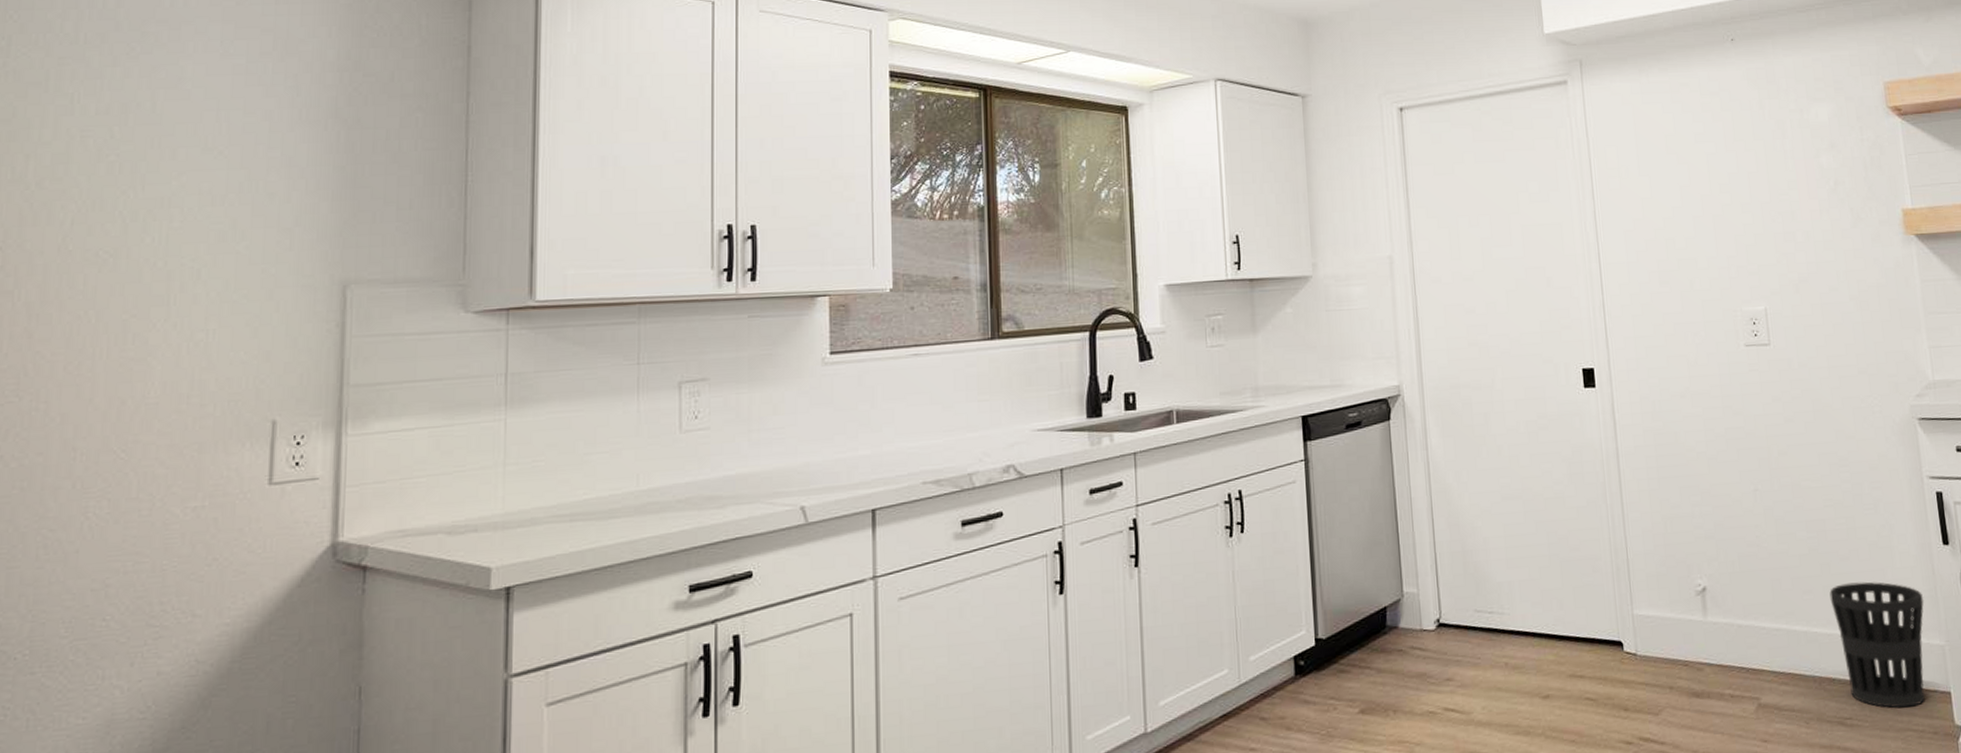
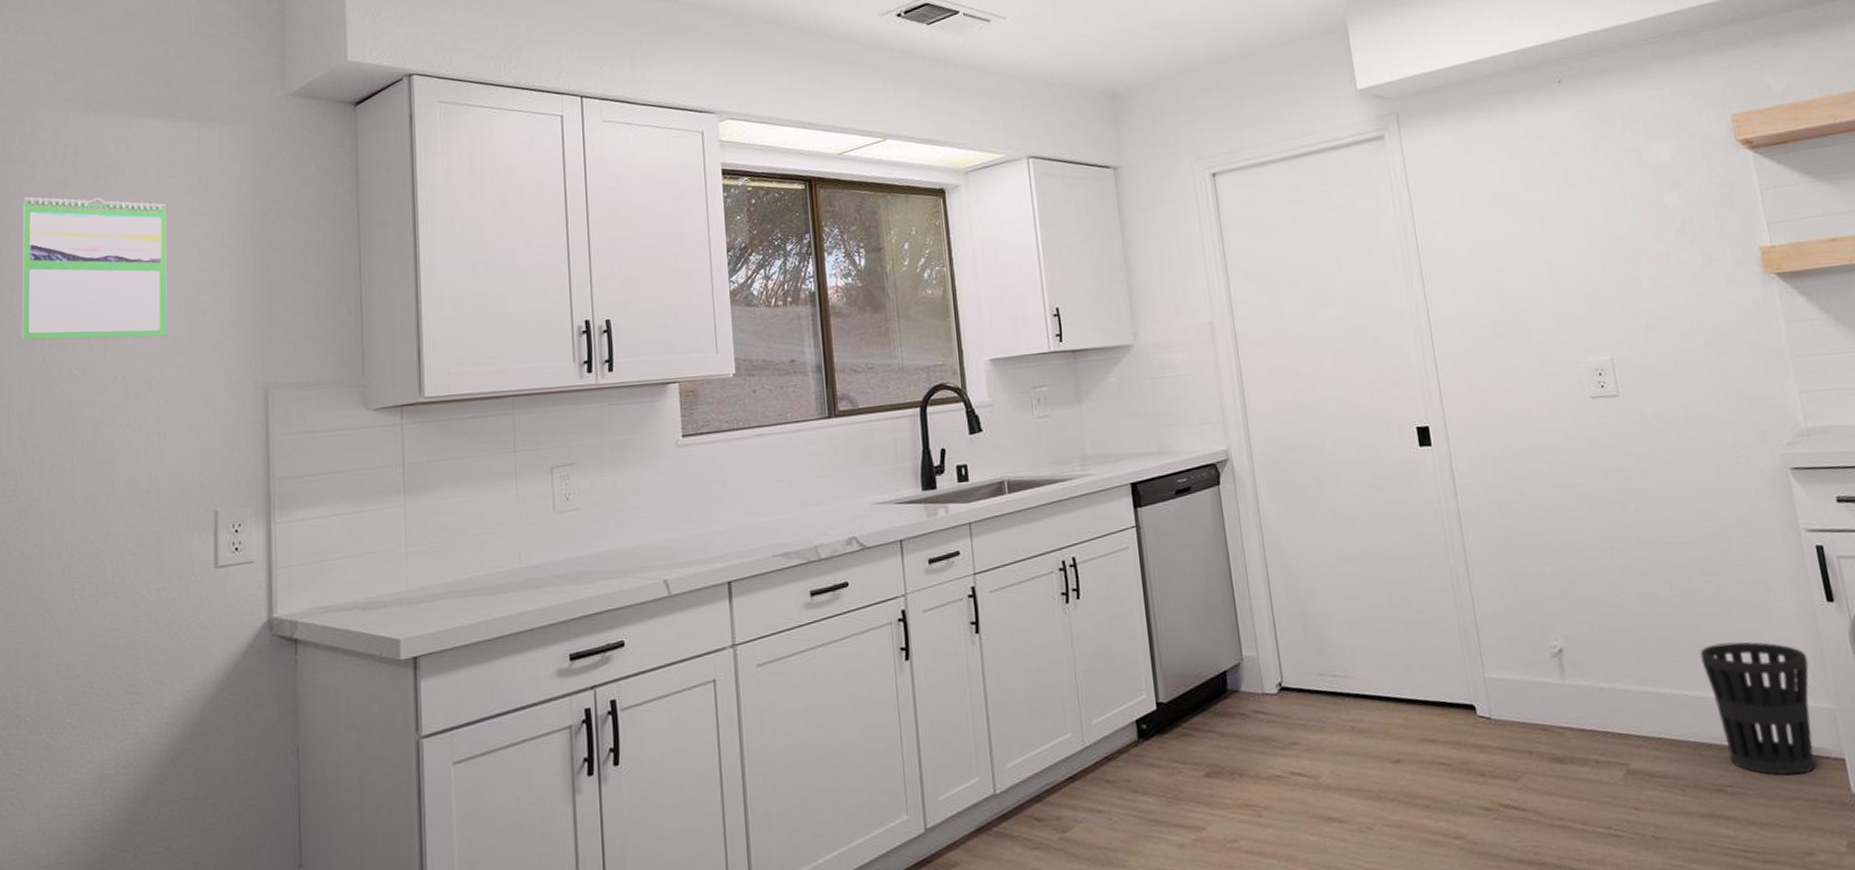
calendar: none [36,51,232,221] -> present [22,197,167,341]

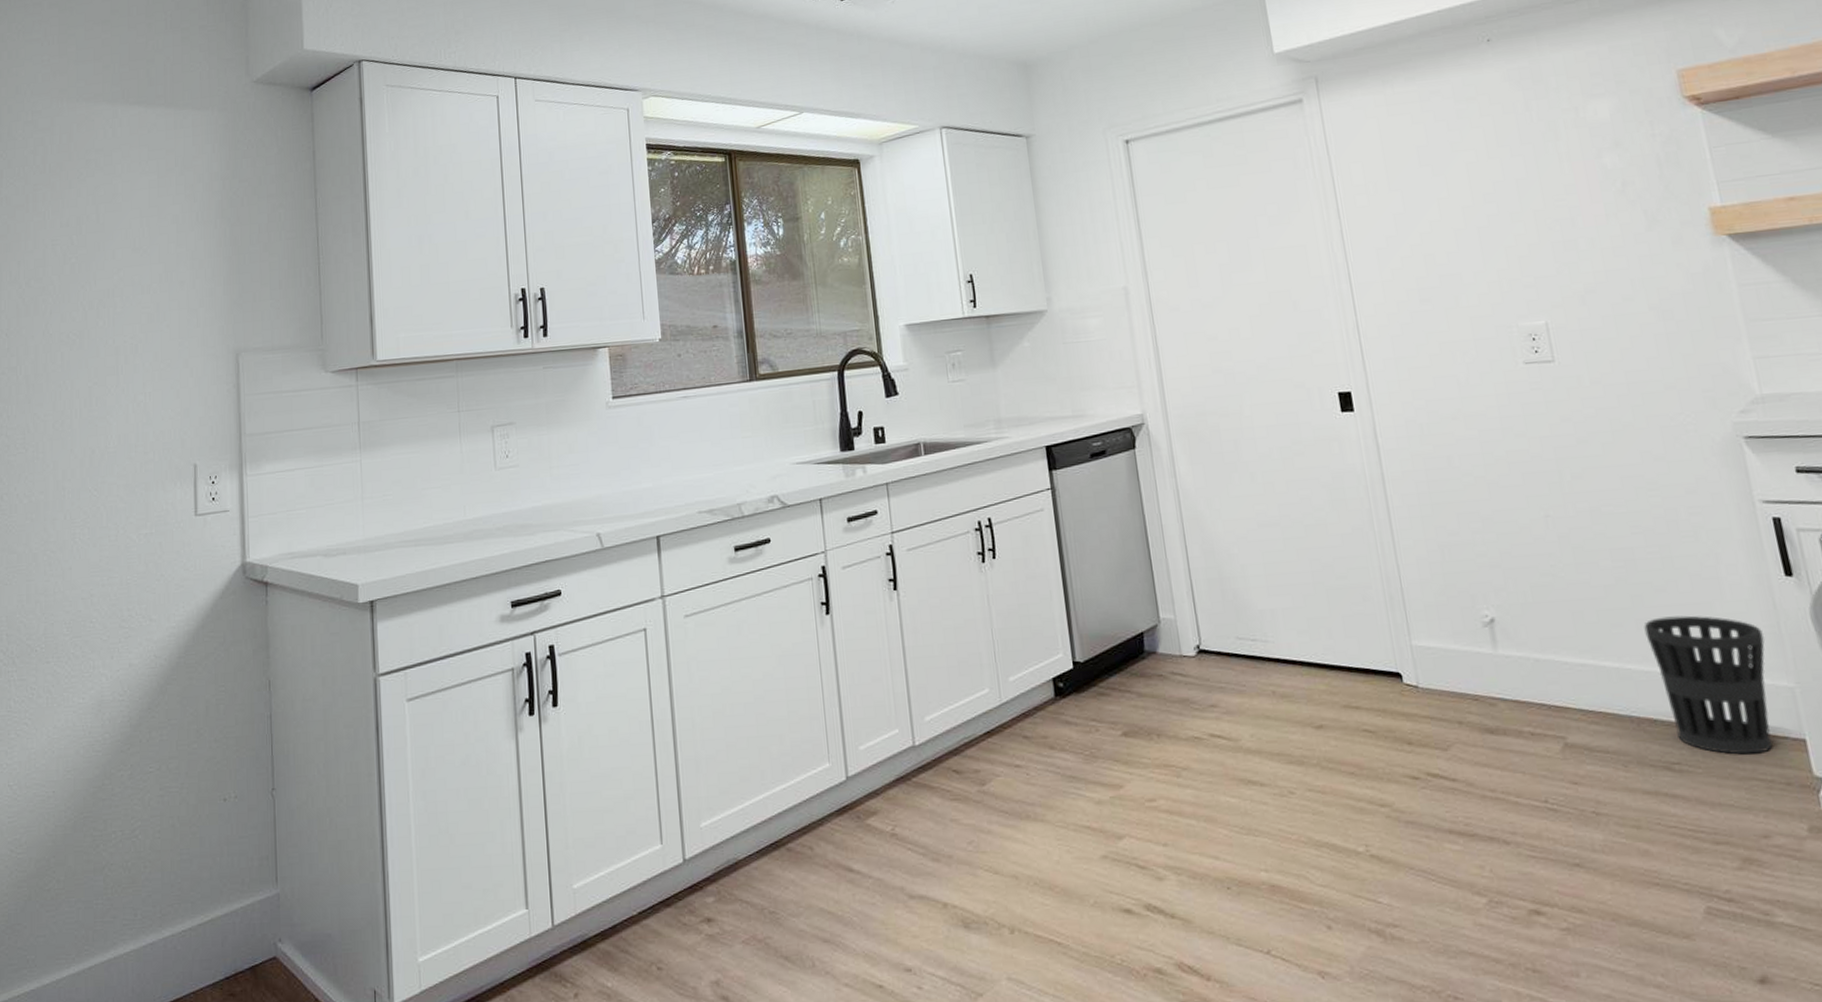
calendar: present [22,197,167,341] -> none [26,179,151,309]

